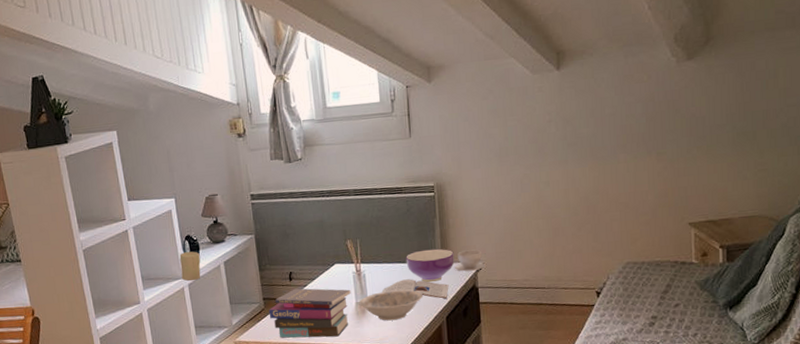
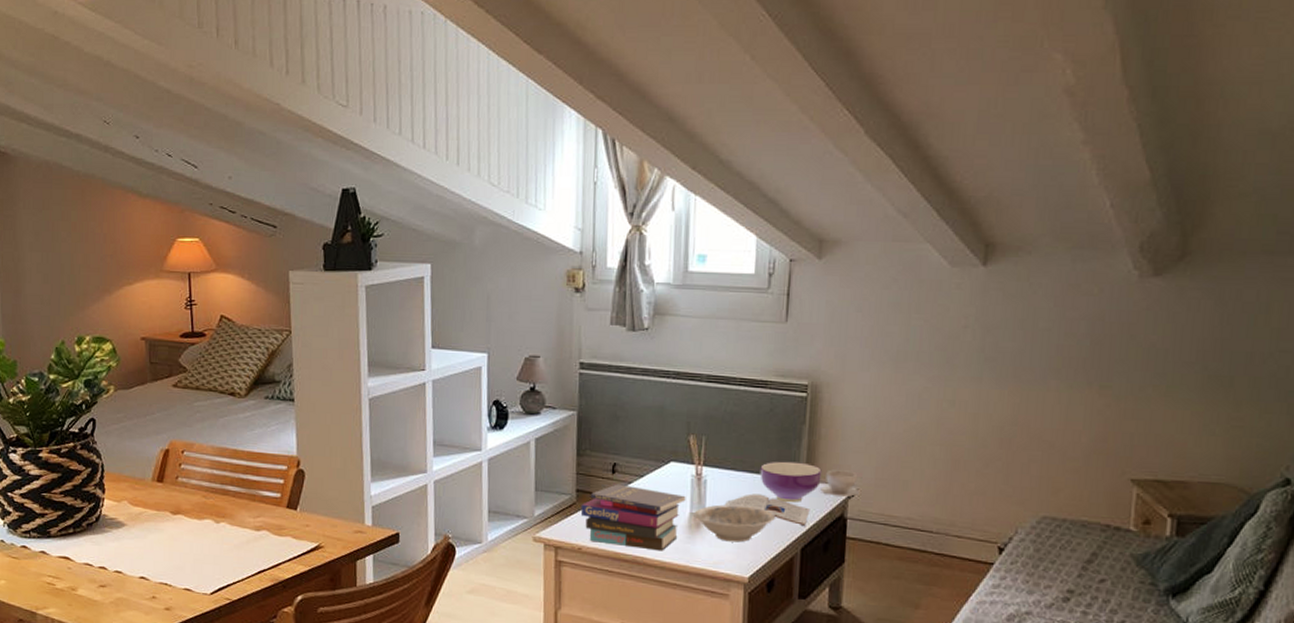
candle: present [179,251,201,282] -> none [481,419,508,456]

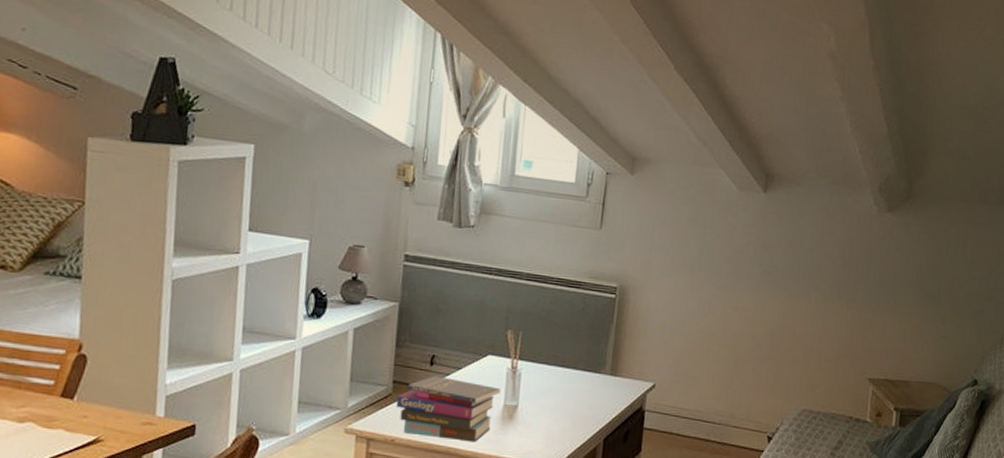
bowl: present [694,504,775,543] -> none [507,397,582,433]
magazine: present [725,493,810,526] -> none [537,387,613,417]
bowl: present [760,461,822,503] -> none [570,356,625,396]
teacup: present [820,470,860,497] -> none [623,366,657,391]

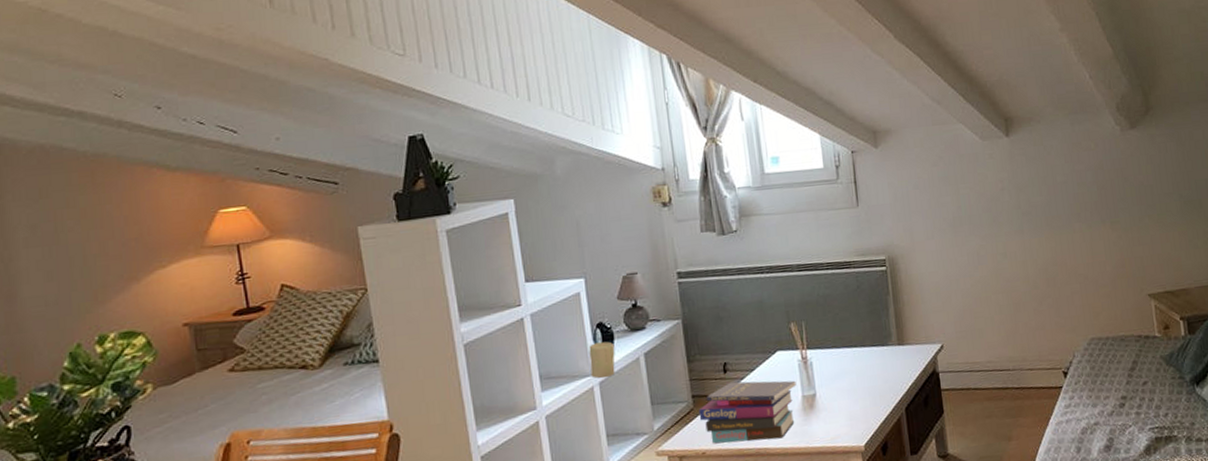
candle: none [295,307,326,345] -> present [589,341,616,379]

